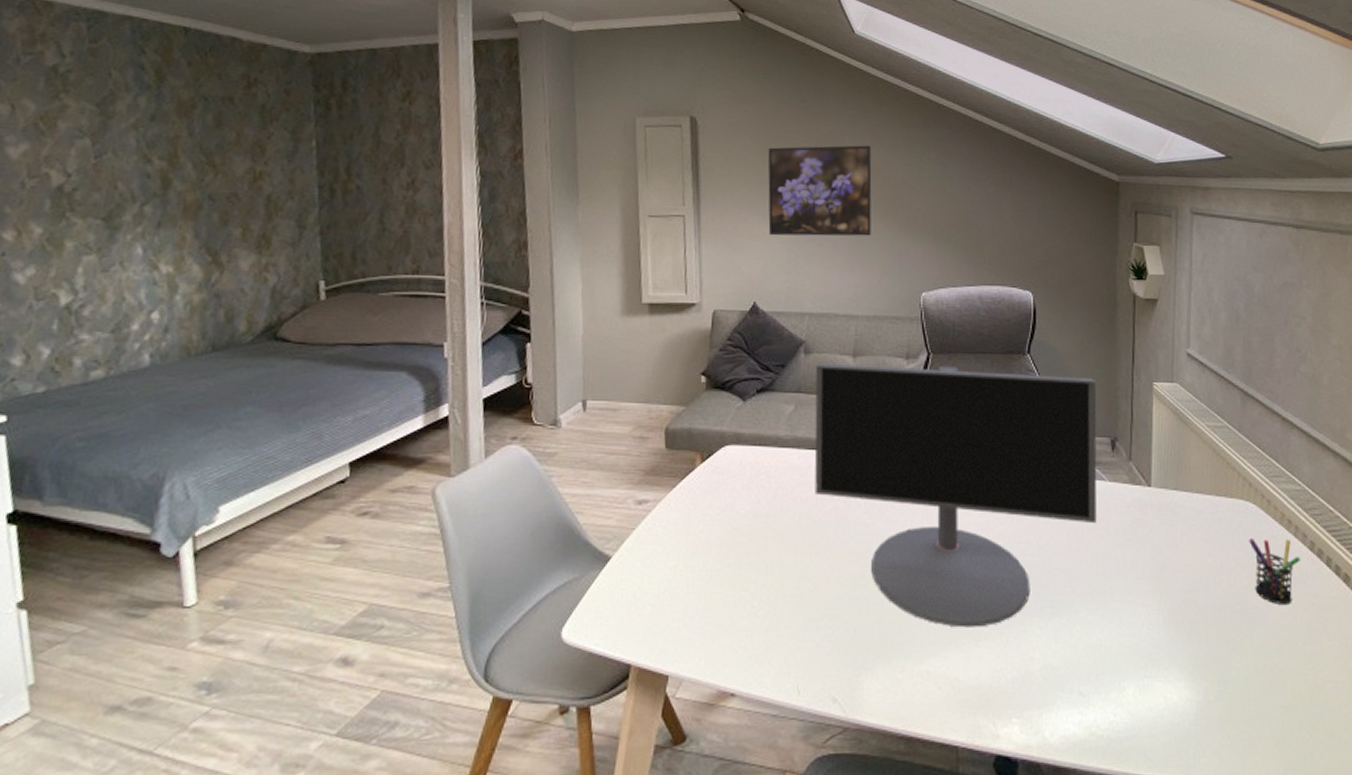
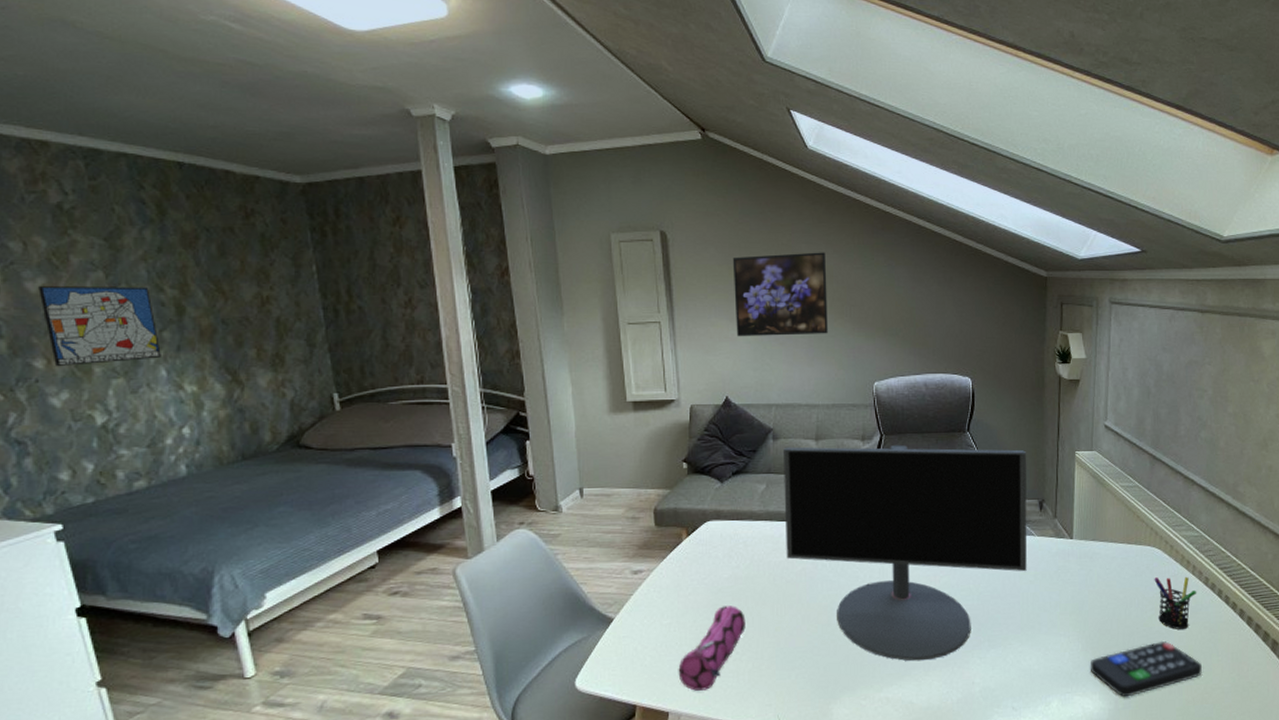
wall art: none [19,152,140,239] -> present [38,286,161,366]
pencil case: none [682,548,764,651] -> present [678,606,746,691]
remote control: none [1173,617,1310,687] -> present [1090,640,1202,697]

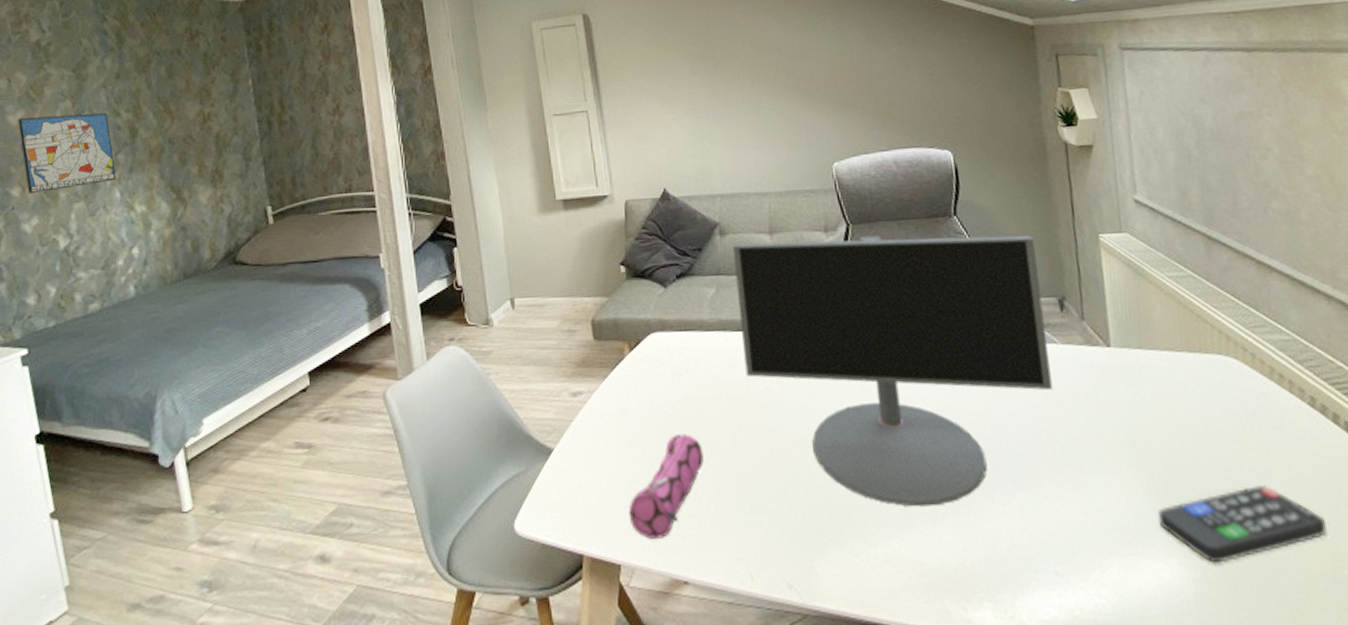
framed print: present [732,252,828,337] -> none [661,20,774,122]
pen holder: present [1154,576,1197,629] -> none [1233,395,1301,469]

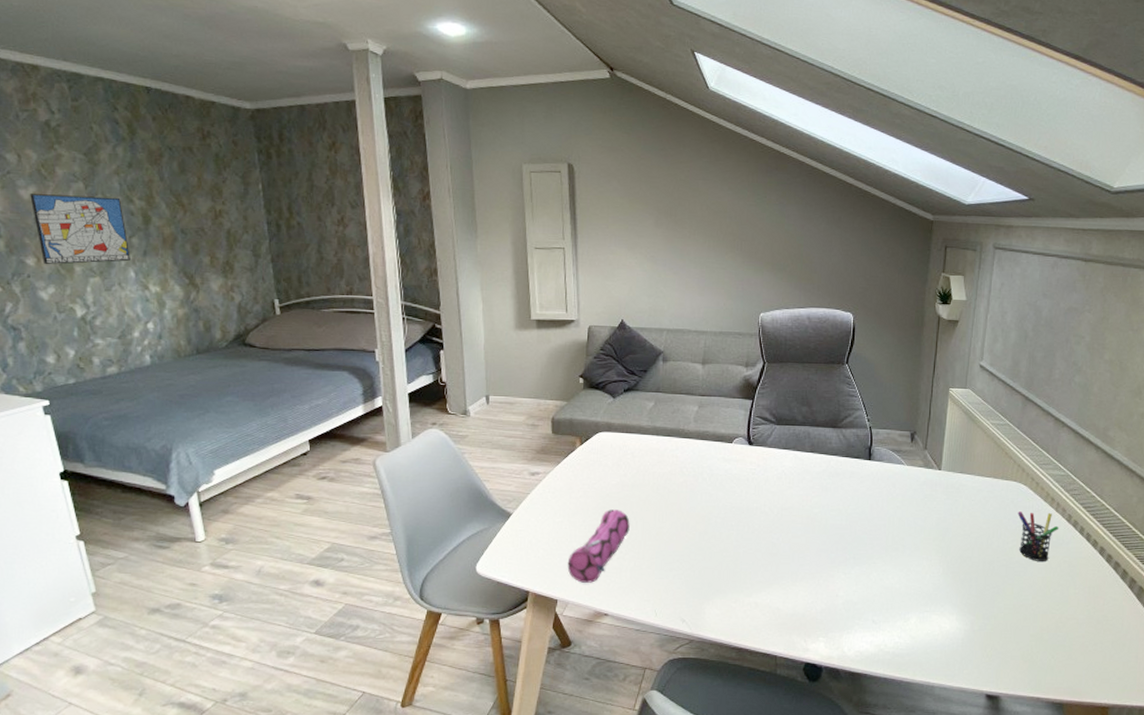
computer monitor: present [733,234,1053,507] -> none [670,369,902,572]
remote control: present [1158,484,1327,563] -> none [949,570,1058,620]
pen holder: none [1233,395,1301,469] -> present [1018,511,1060,561]

